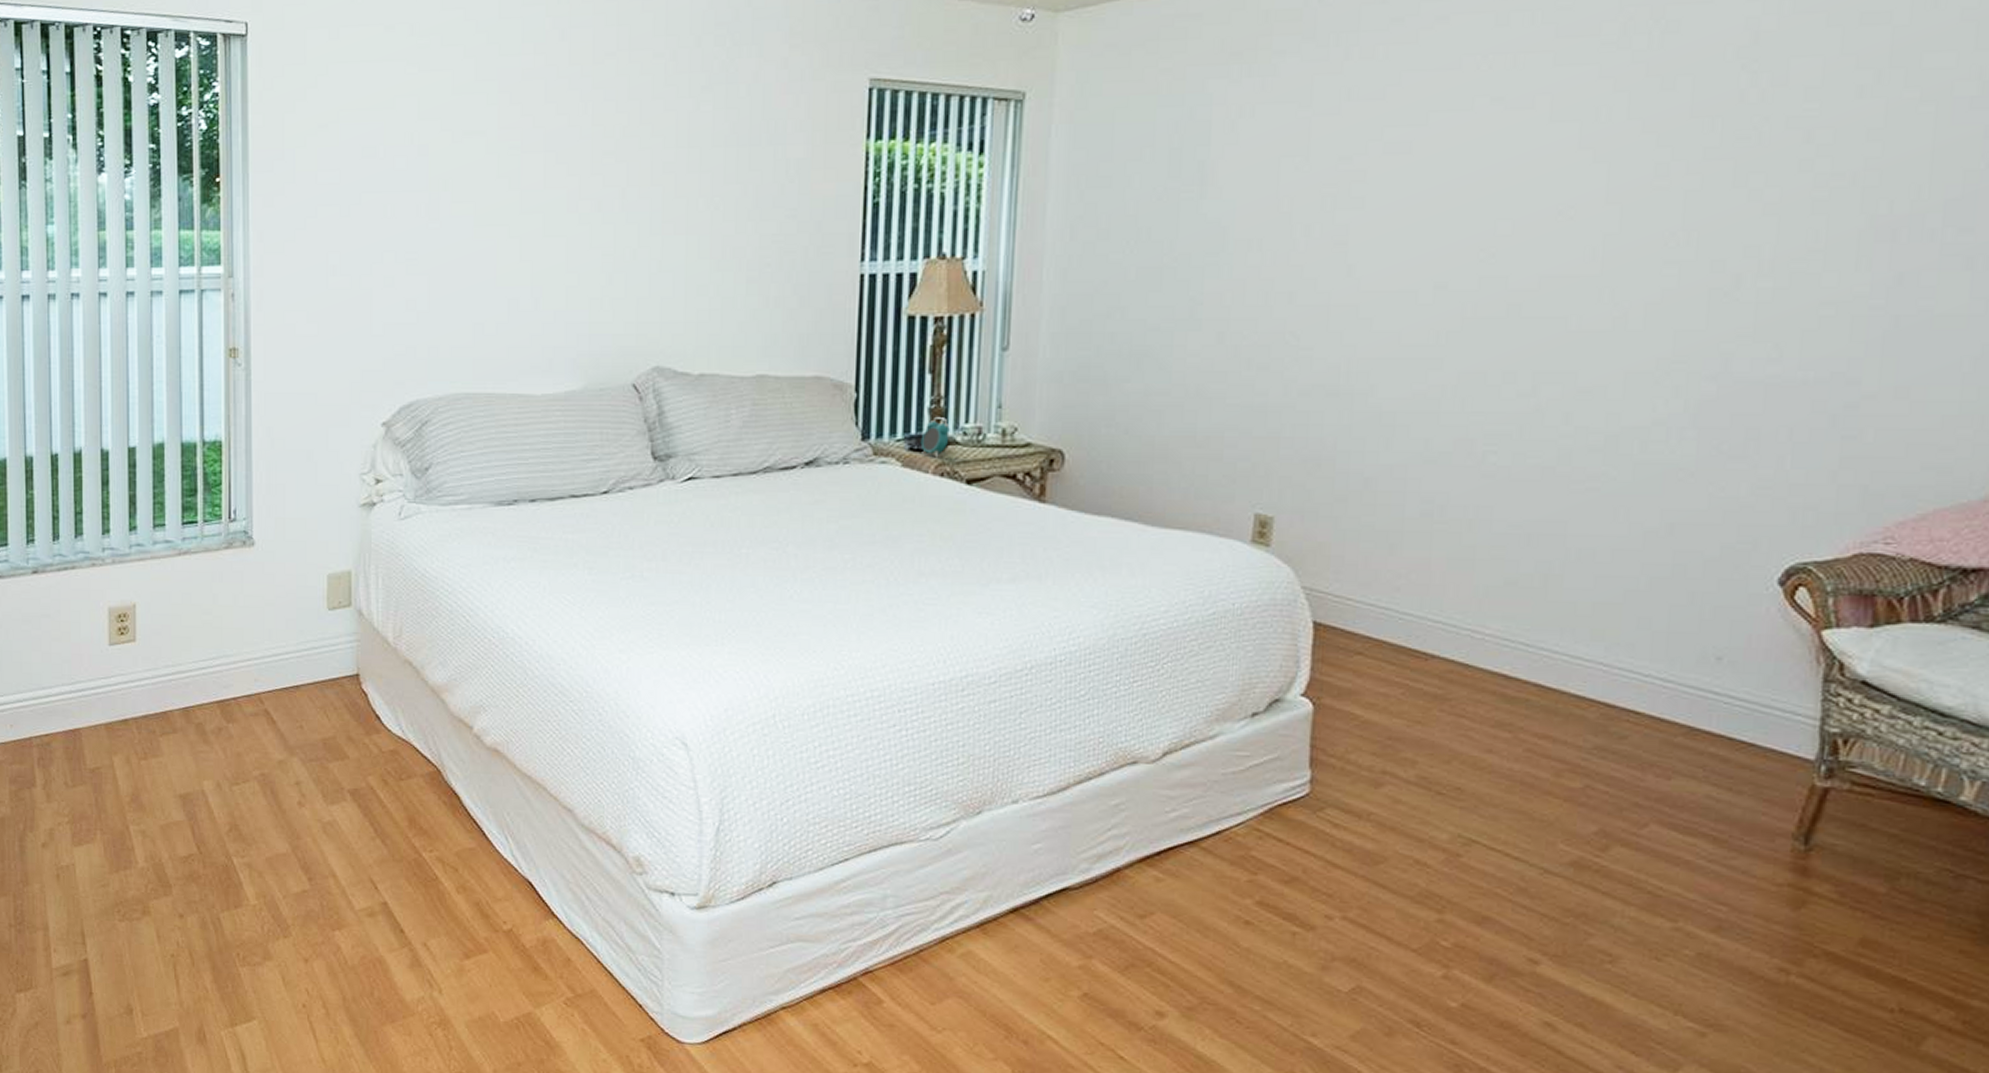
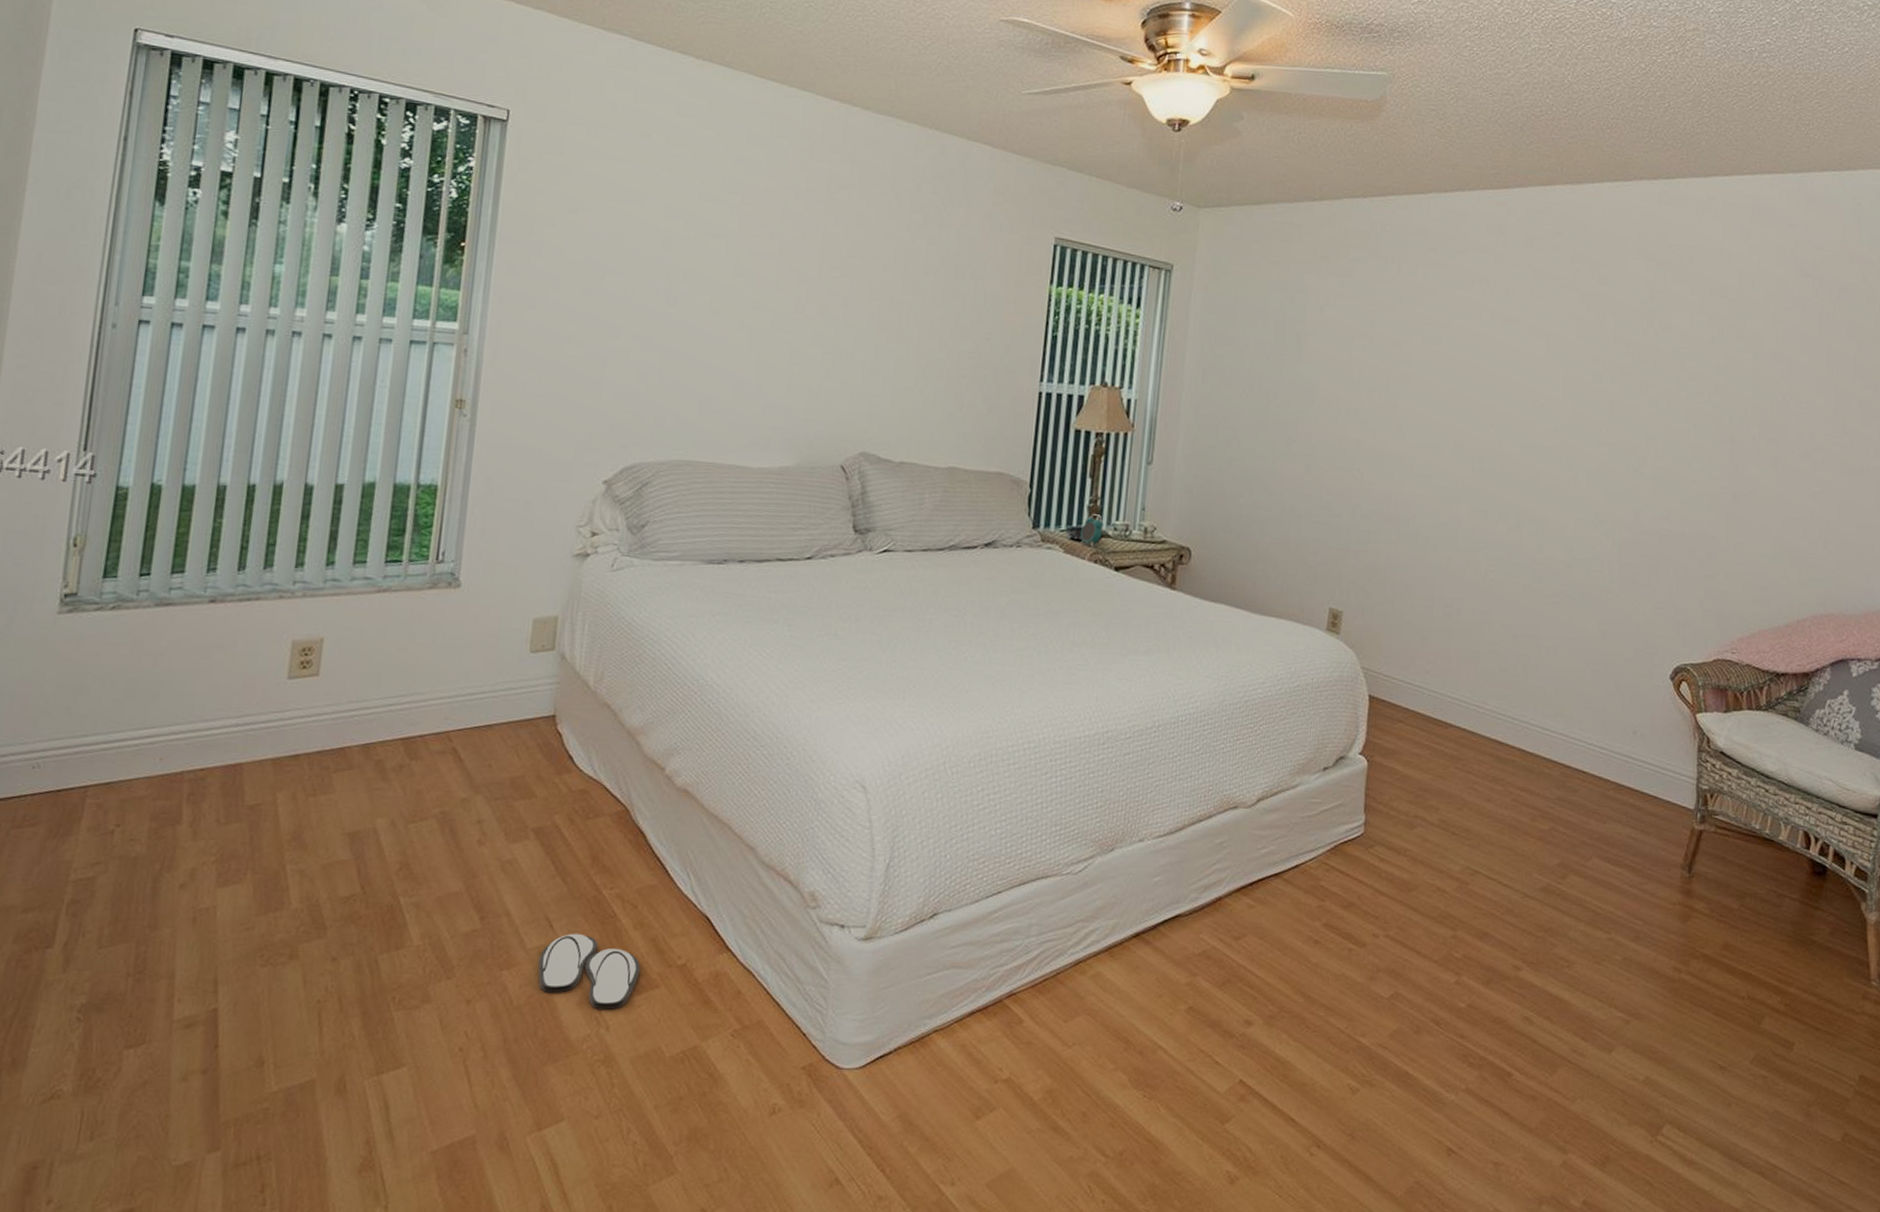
slippers: none [368,895,467,973] -> present [538,933,640,1010]

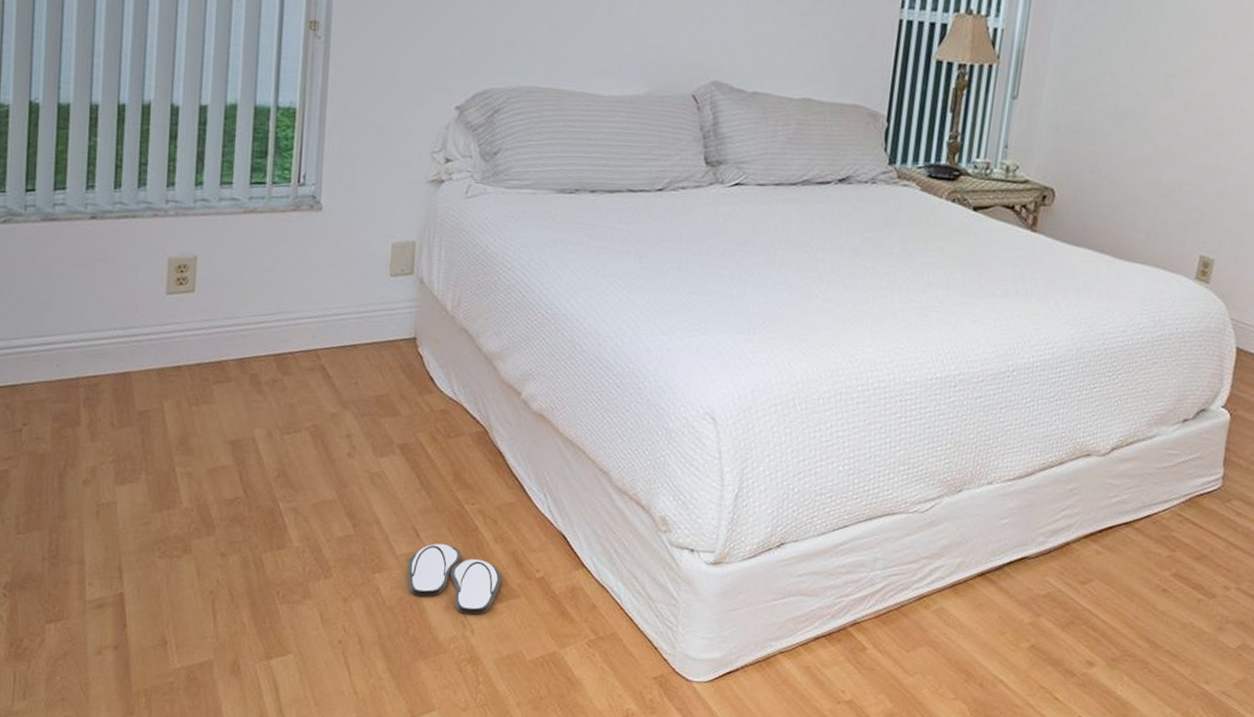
alarm clock: present [1080,514,1104,548] -> none [938,151,964,186]

